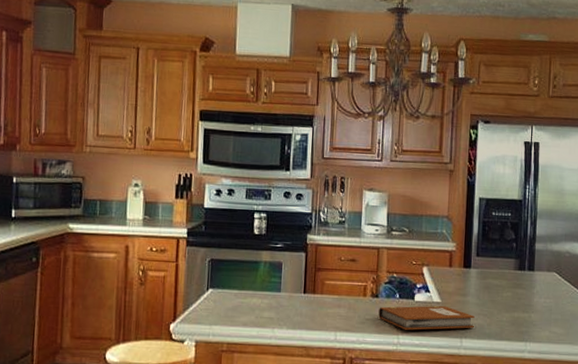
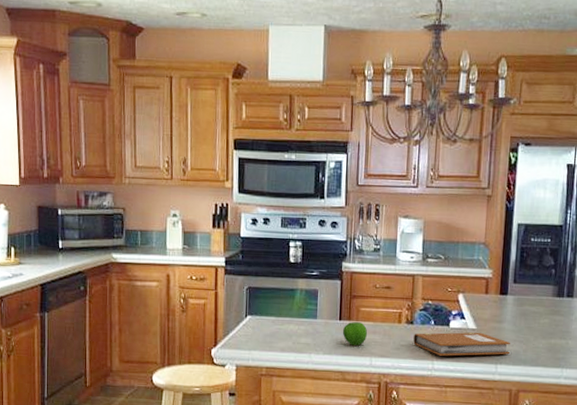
apple: none [306,295,332,320] -> present [342,322,367,346]

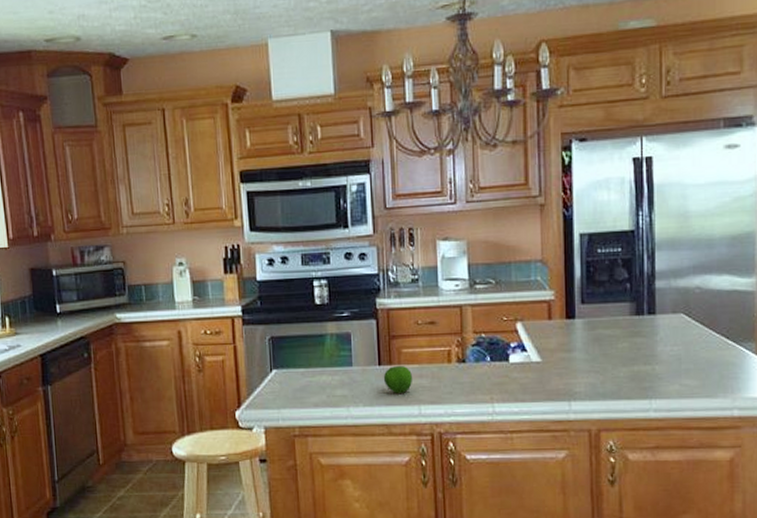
notebook: present [413,332,510,356] -> none [467,365,584,397]

